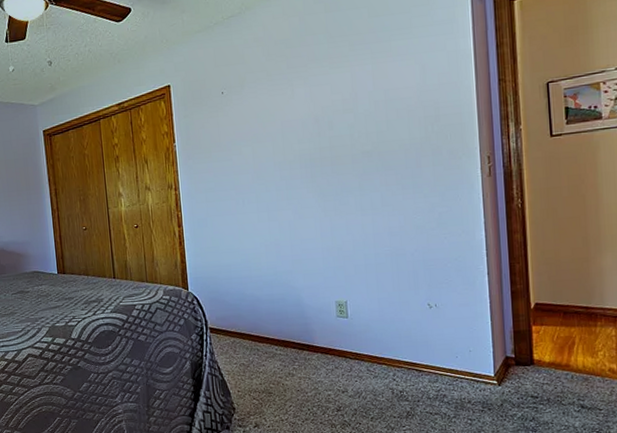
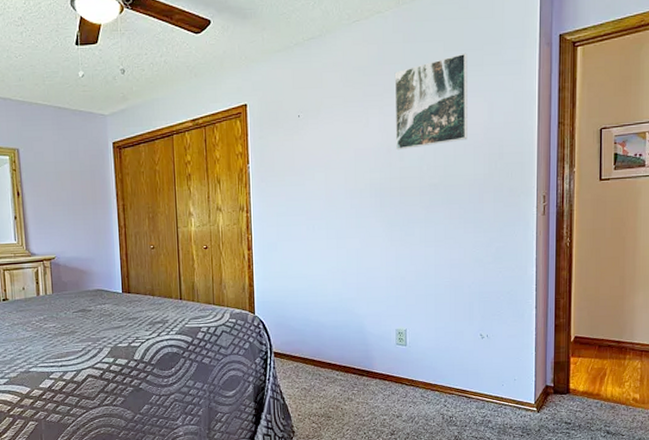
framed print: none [318,17,400,120] -> present [394,53,467,151]

